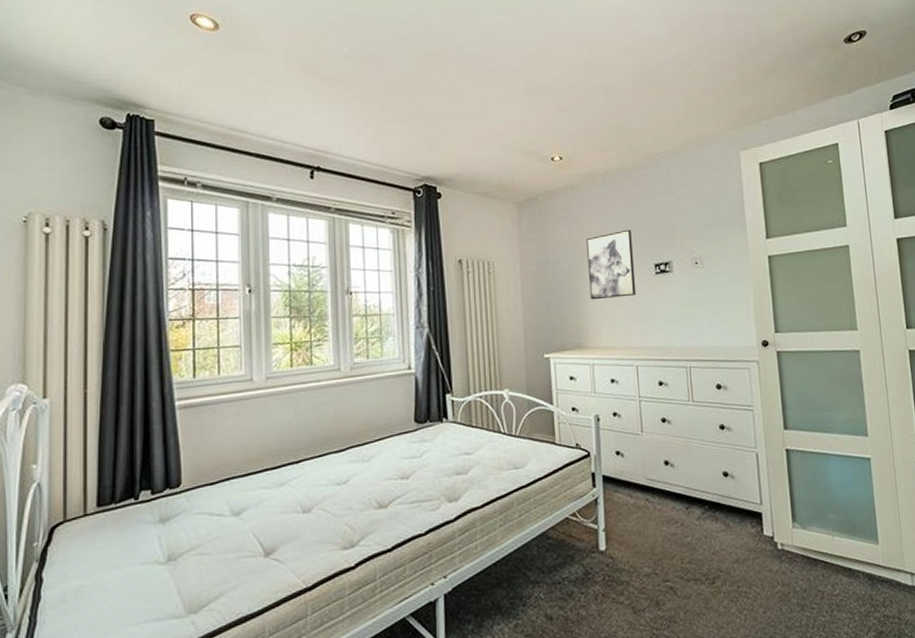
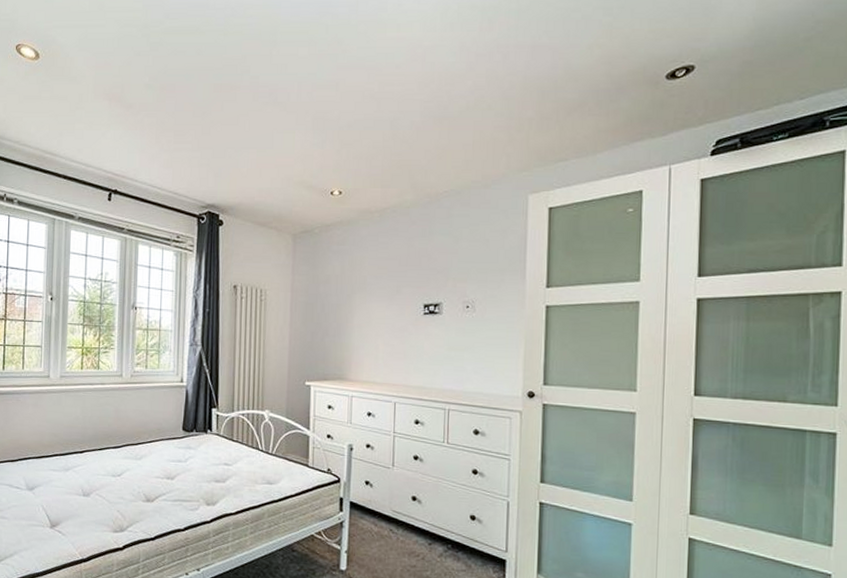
wall art: present [586,229,637,300] -> none [355,268,403,335]

